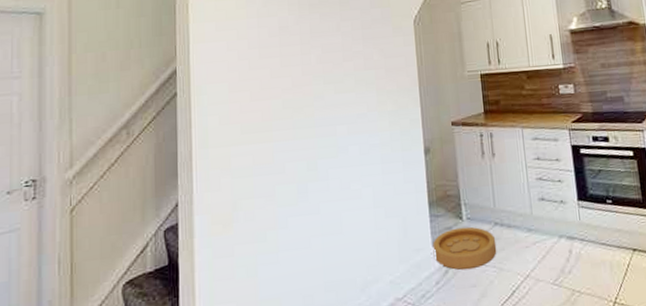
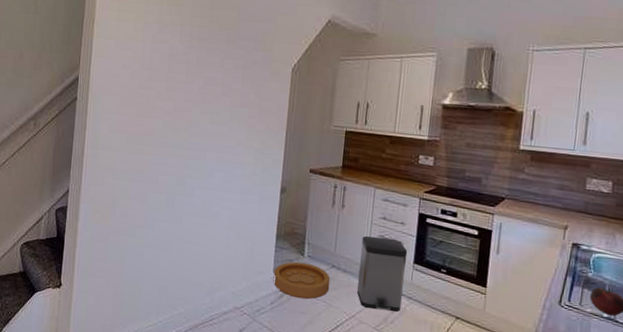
pedal bin: none [519,178,575,262] -> present [357,235,408,312]

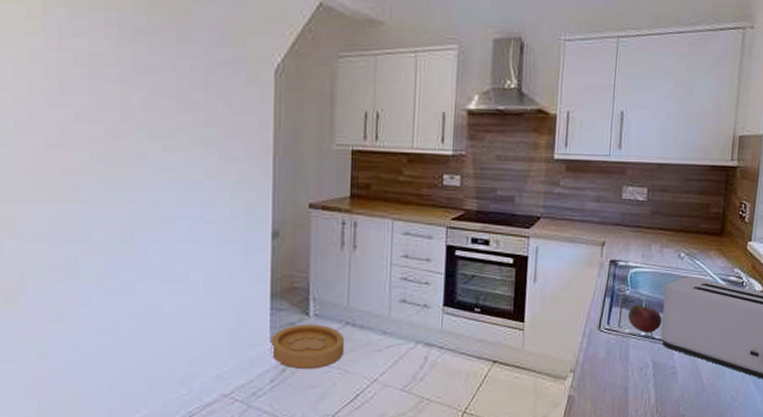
pedal bin: present [357,235,408,312] -> none [378,280,436,367]

